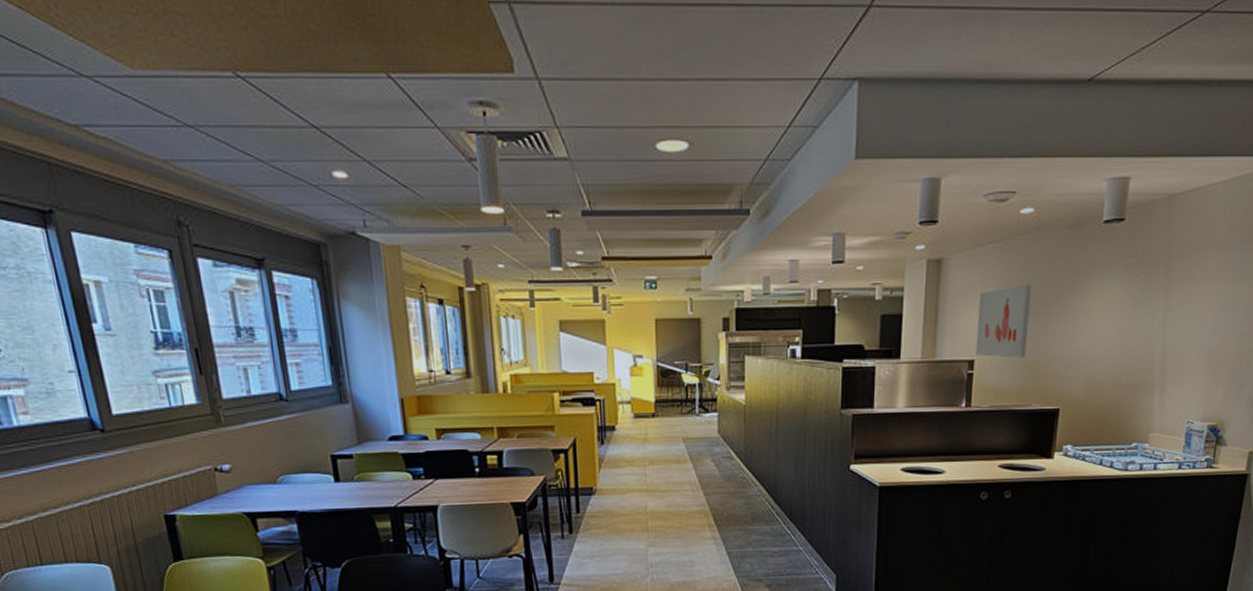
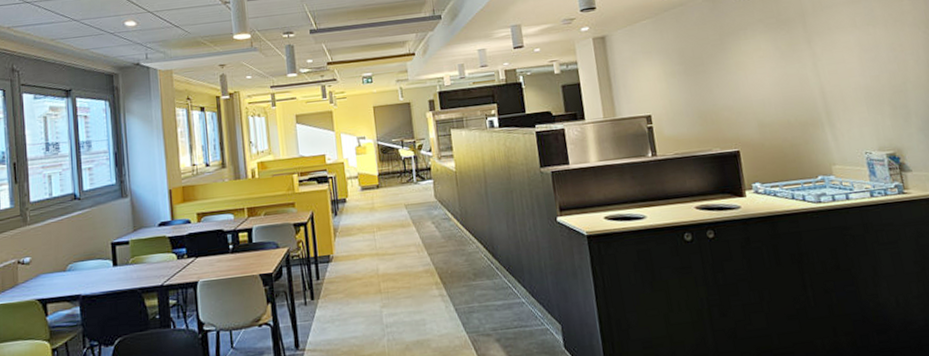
wall art: present [976,284,1032,358] -> none [643,48,697,112]

